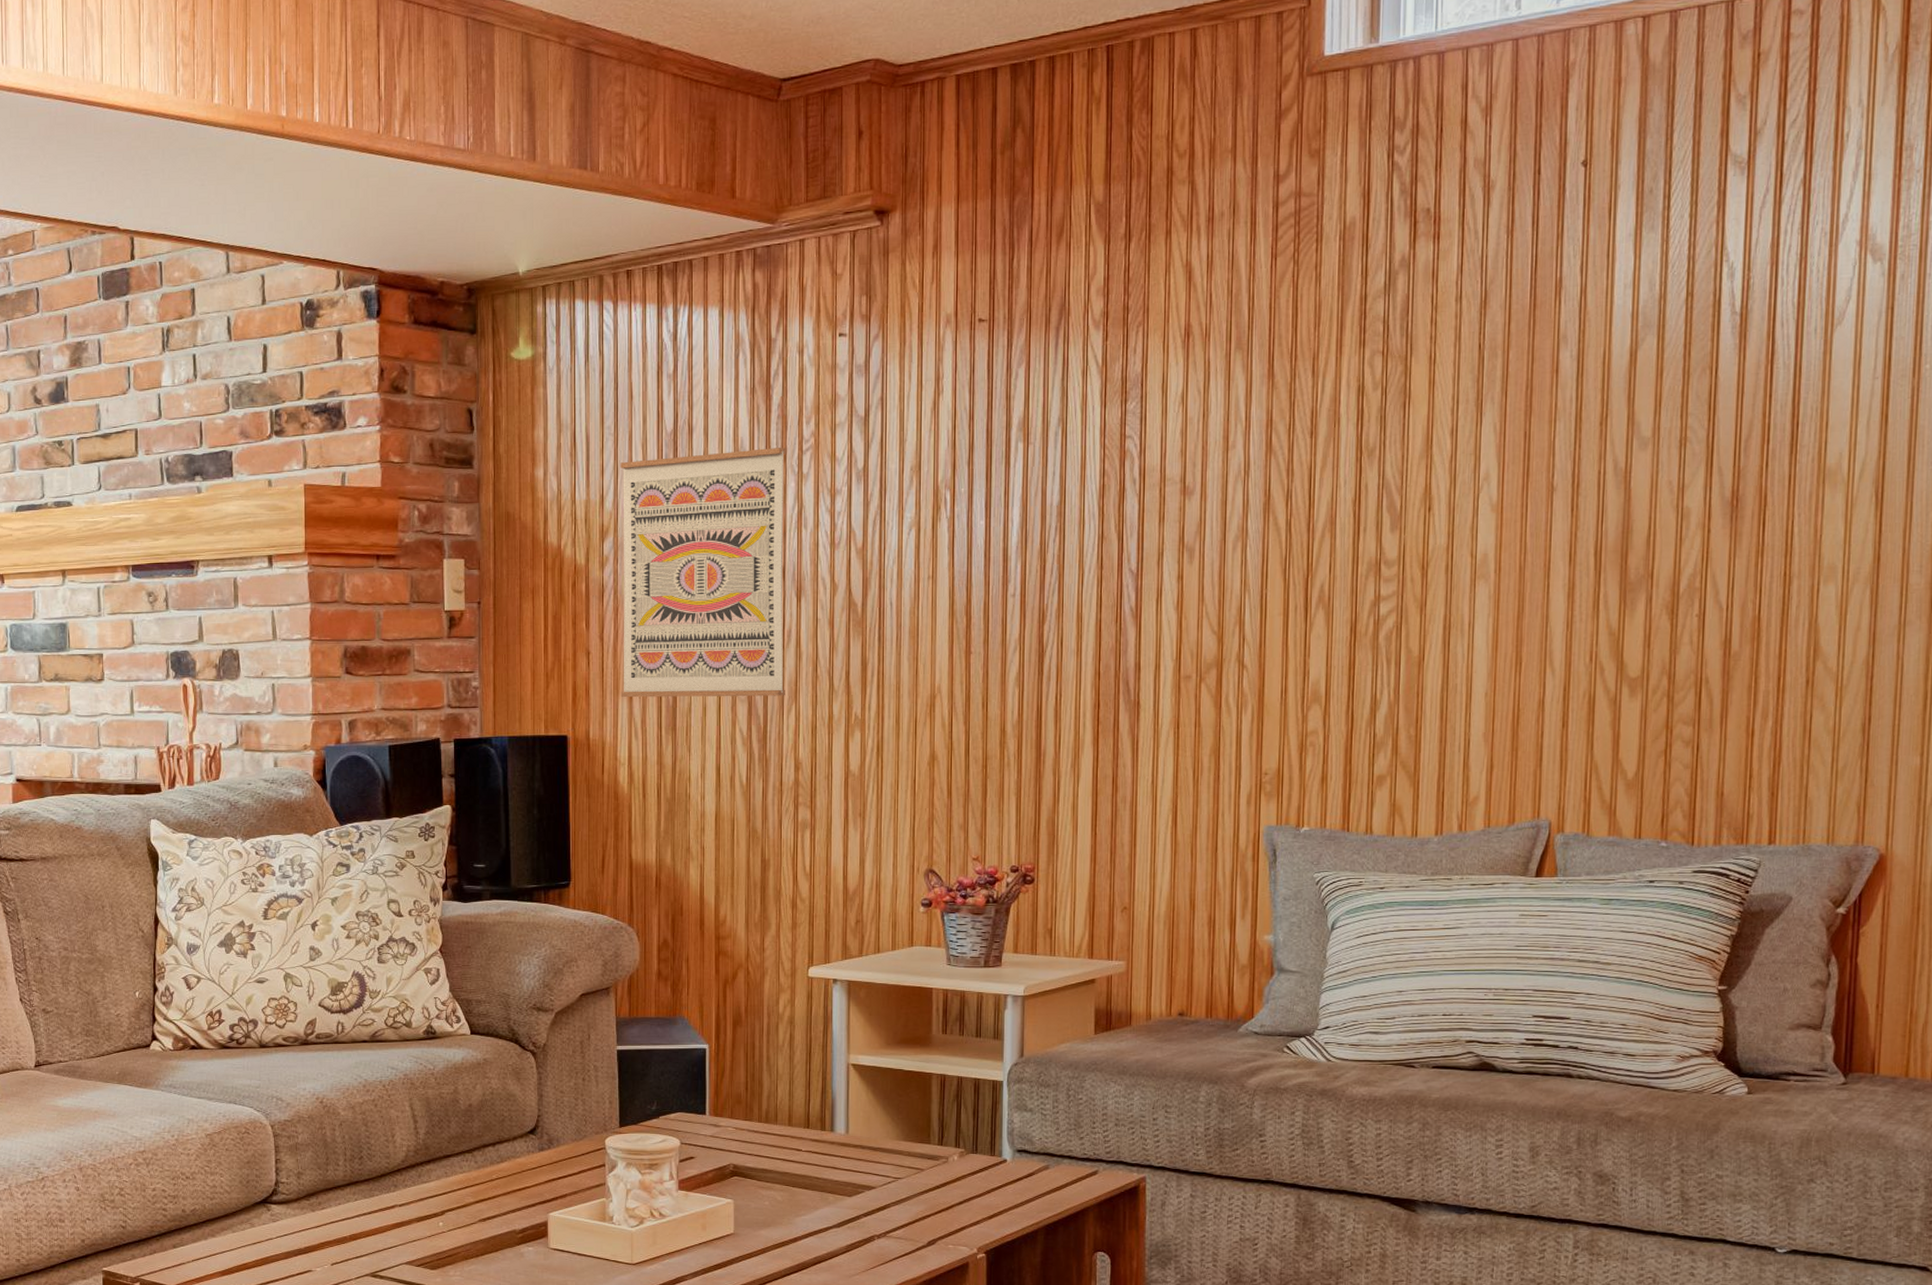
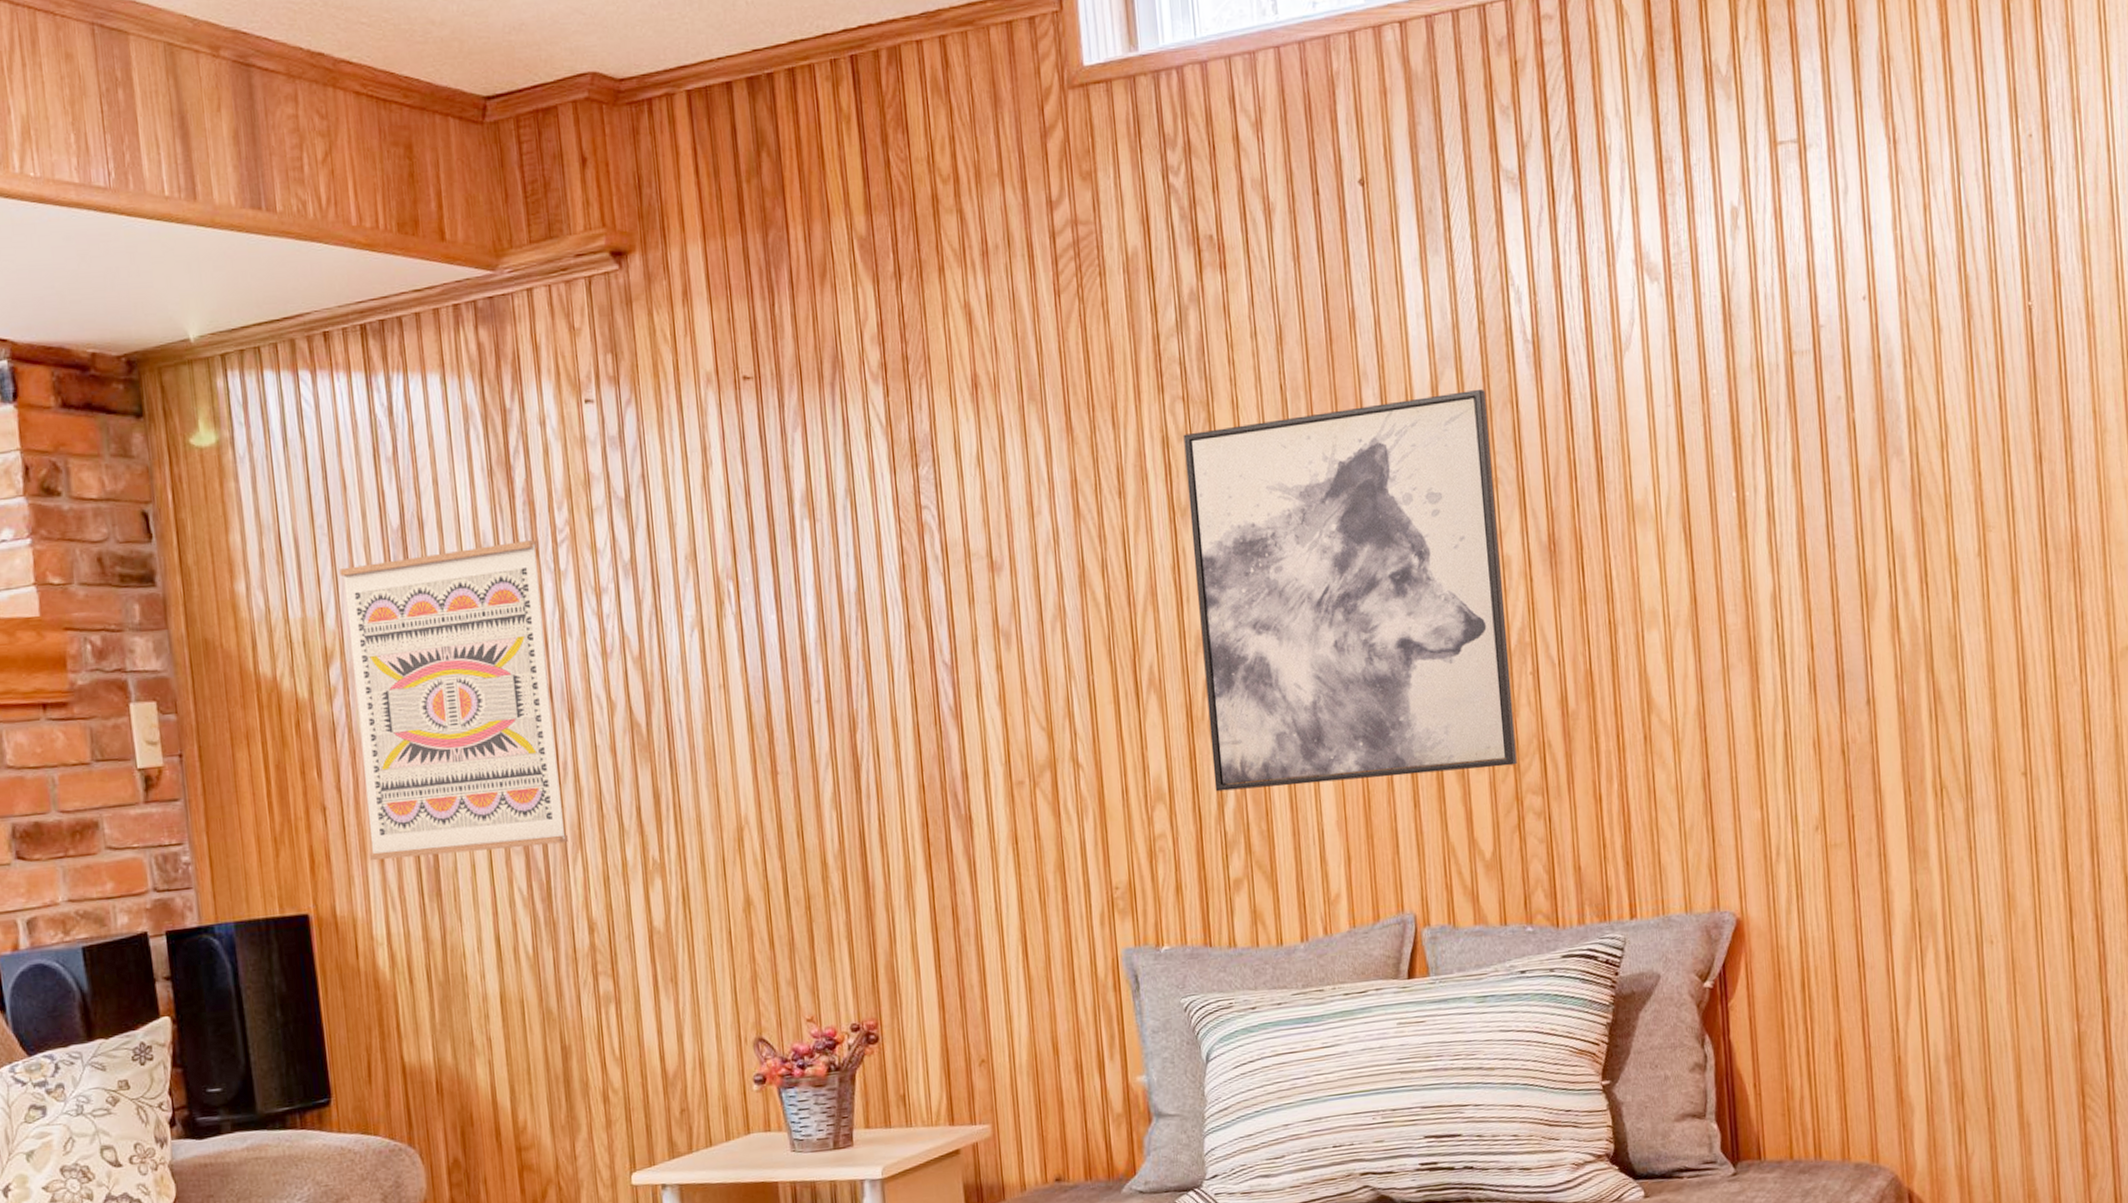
wall art: none [1369,355,1685,699] -> present [1183,388,1517,792]

